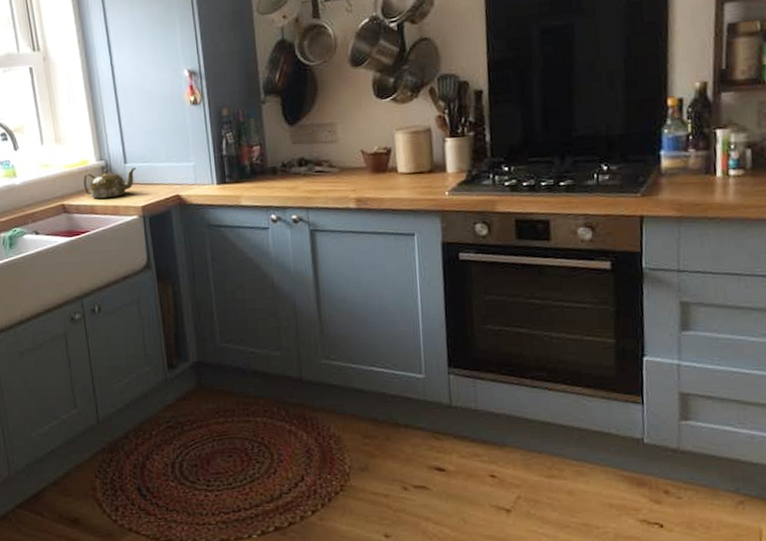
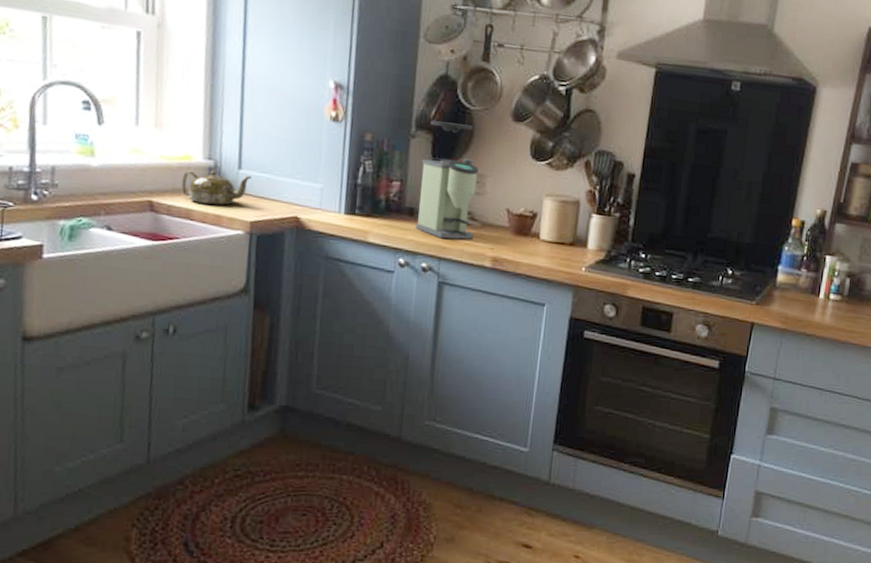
coffee grinder: none [275,80,335,190] -> present [415,120,479,240]

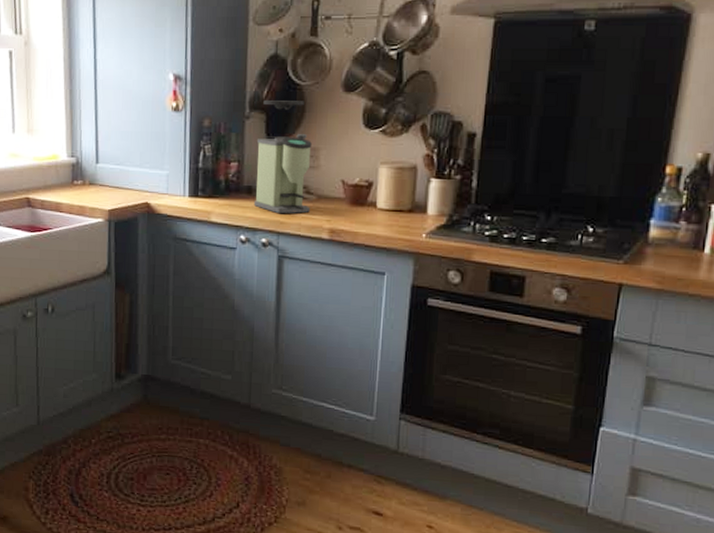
teapot: present [181,170,251,206] -> none [51,166,107,197]

